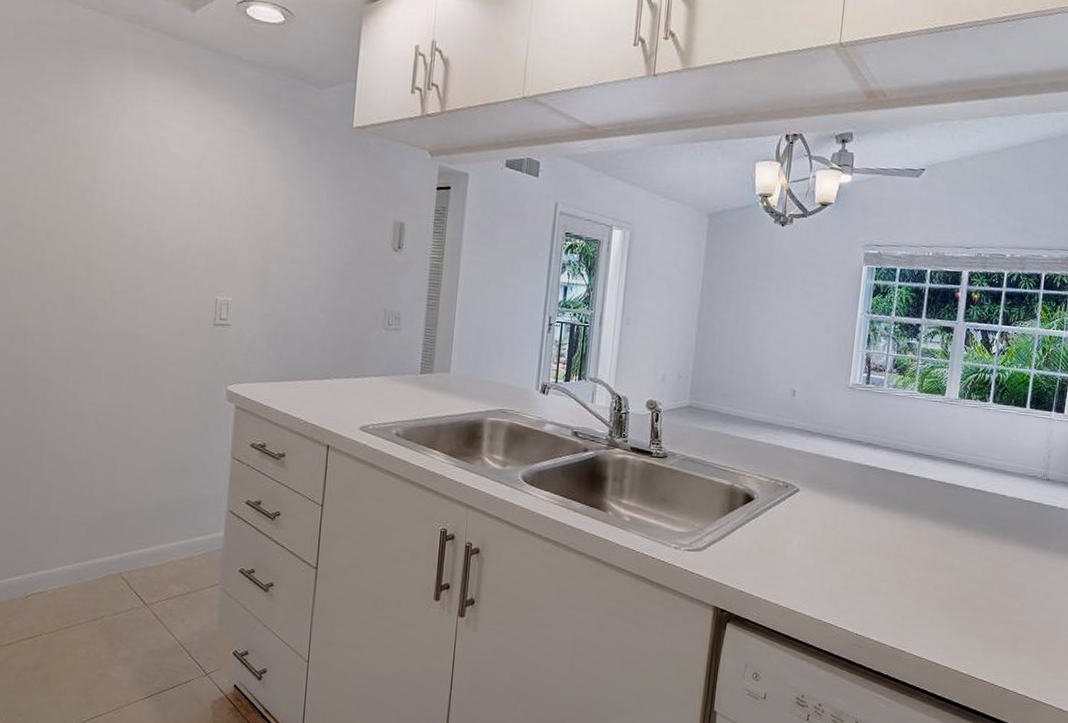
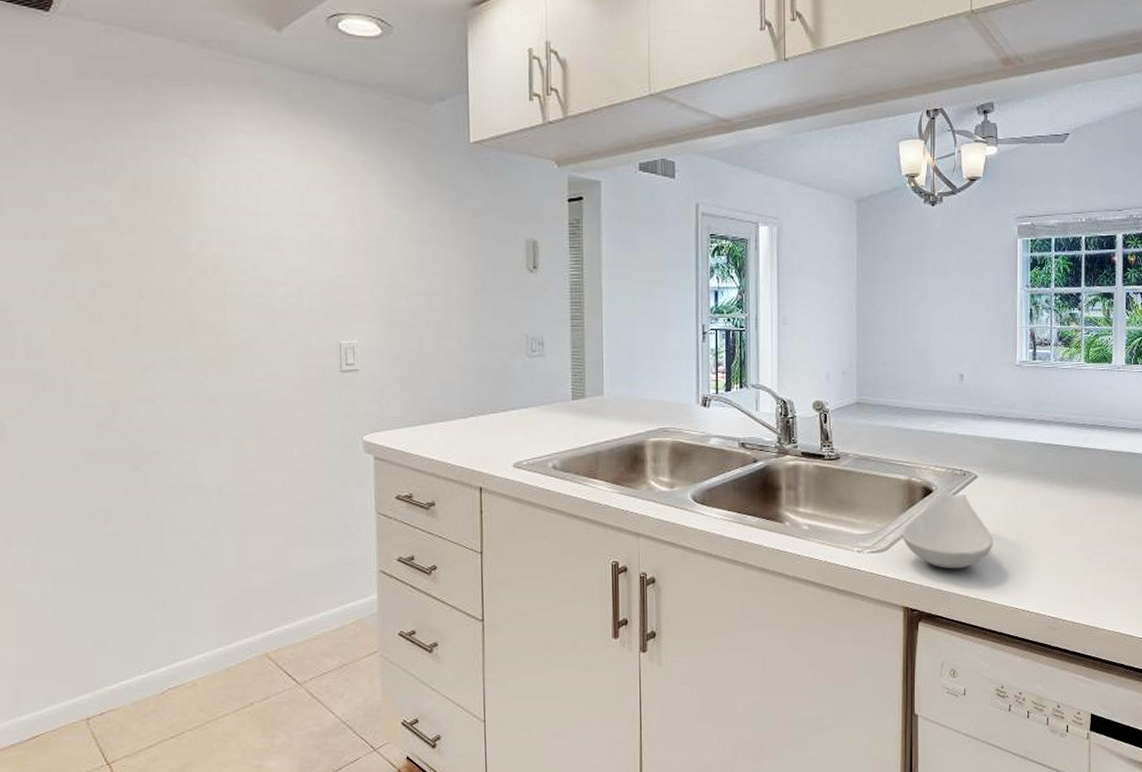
spoon rest: none [718,501,809,577] -> present [901,492,993,569]

